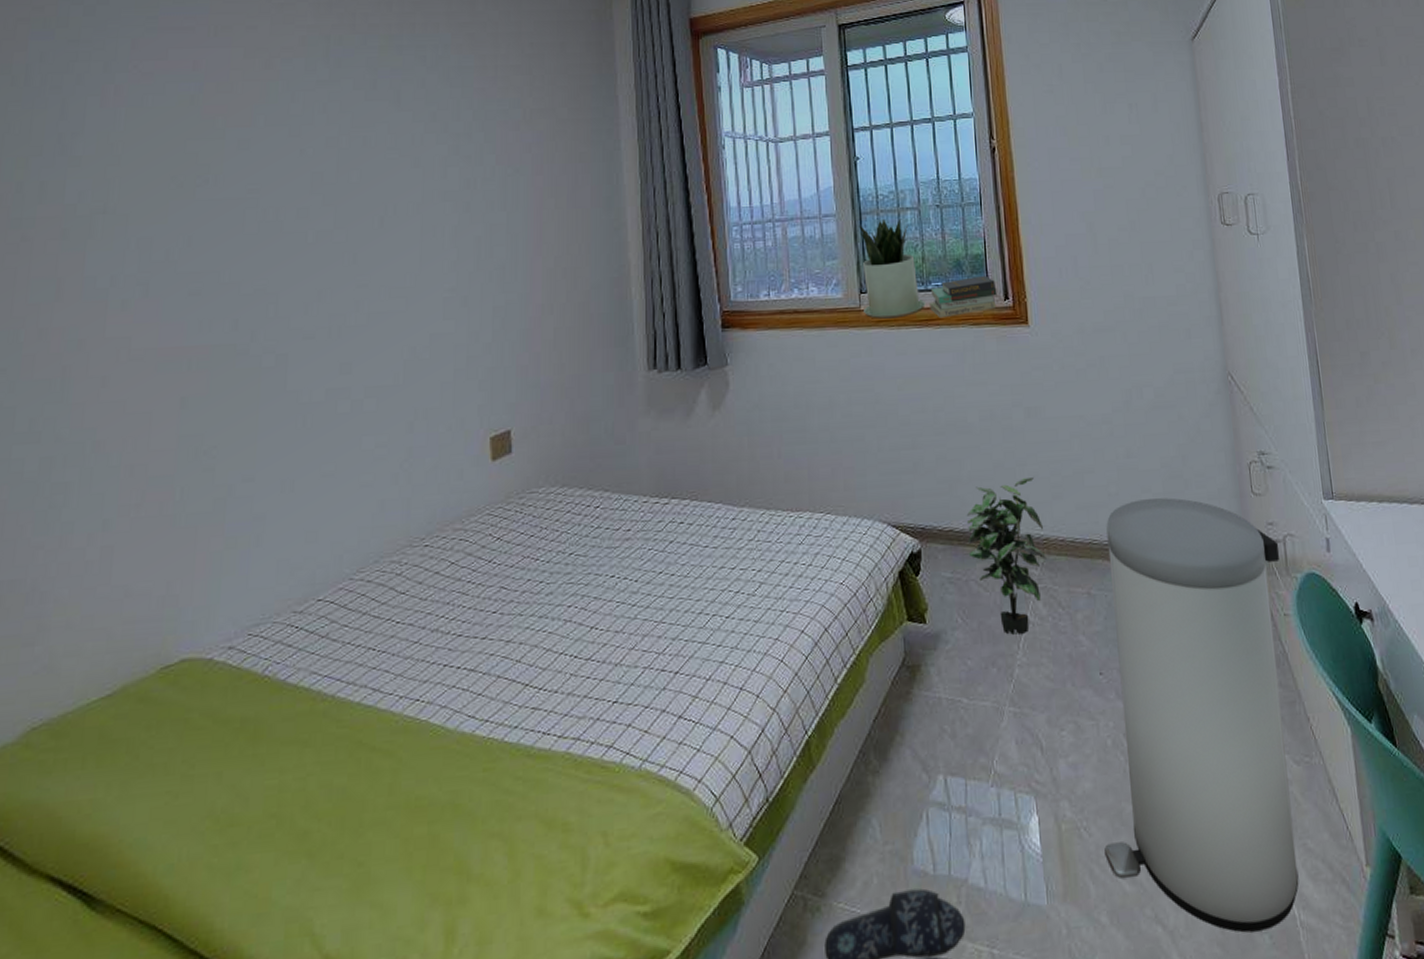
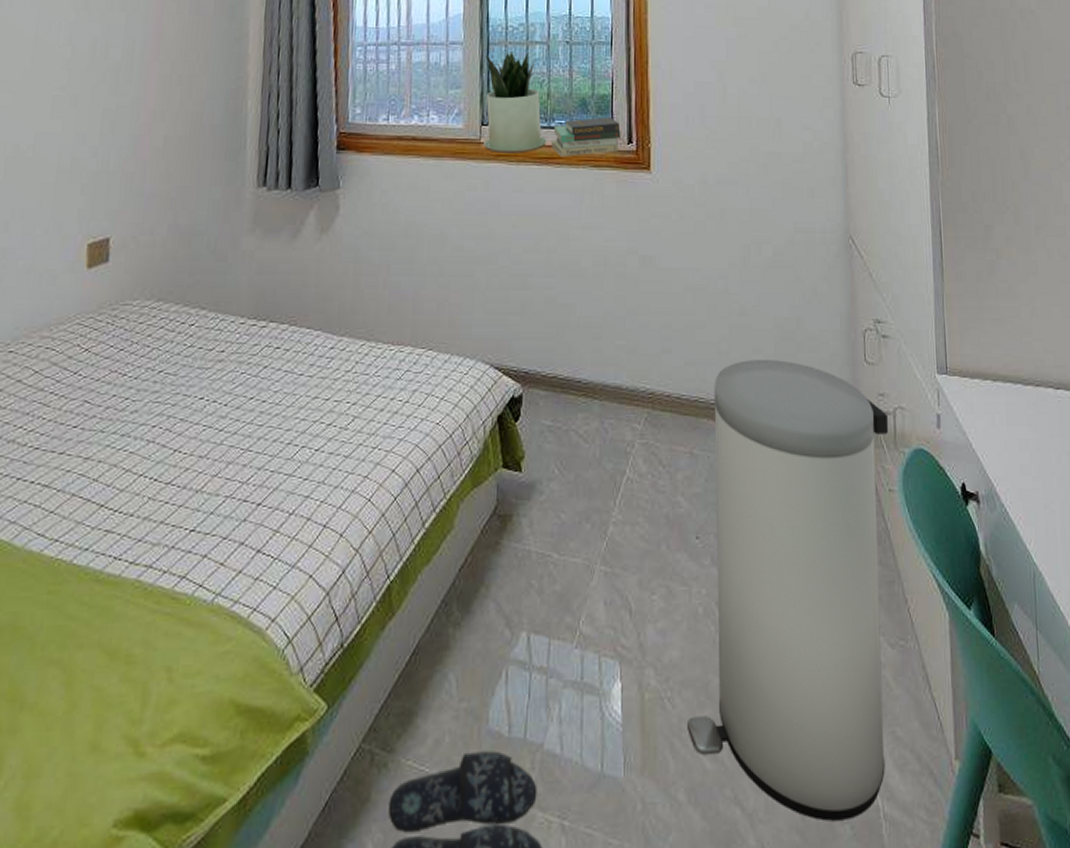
potted plant: present [966,476,1046,635] -> none [571,327,650,490]

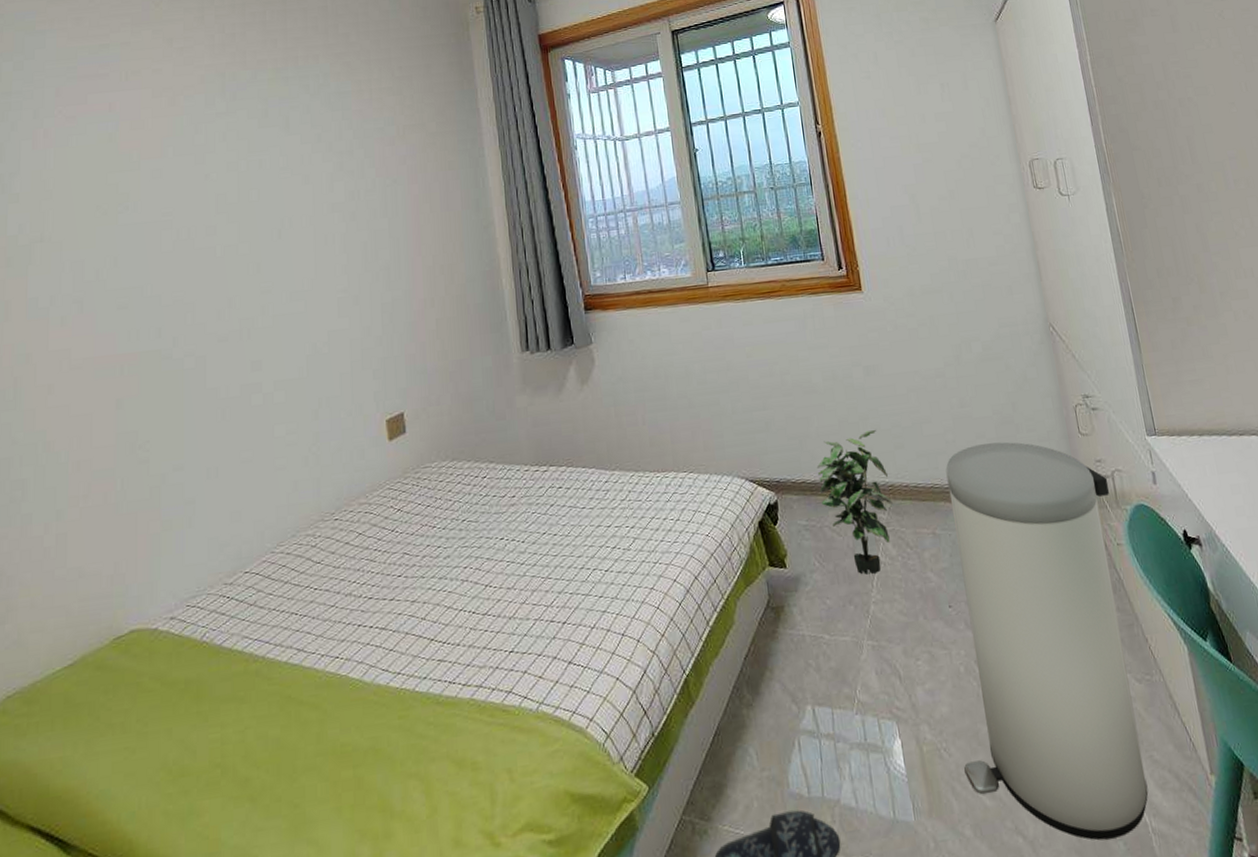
planter: present [484,51,547,154] -> none [702,202,767,294]
books: present [550,117,621,158] -> none [769,248,832,290]
potted plant: none [571,327,650,490] -> present [816,429,893,575]

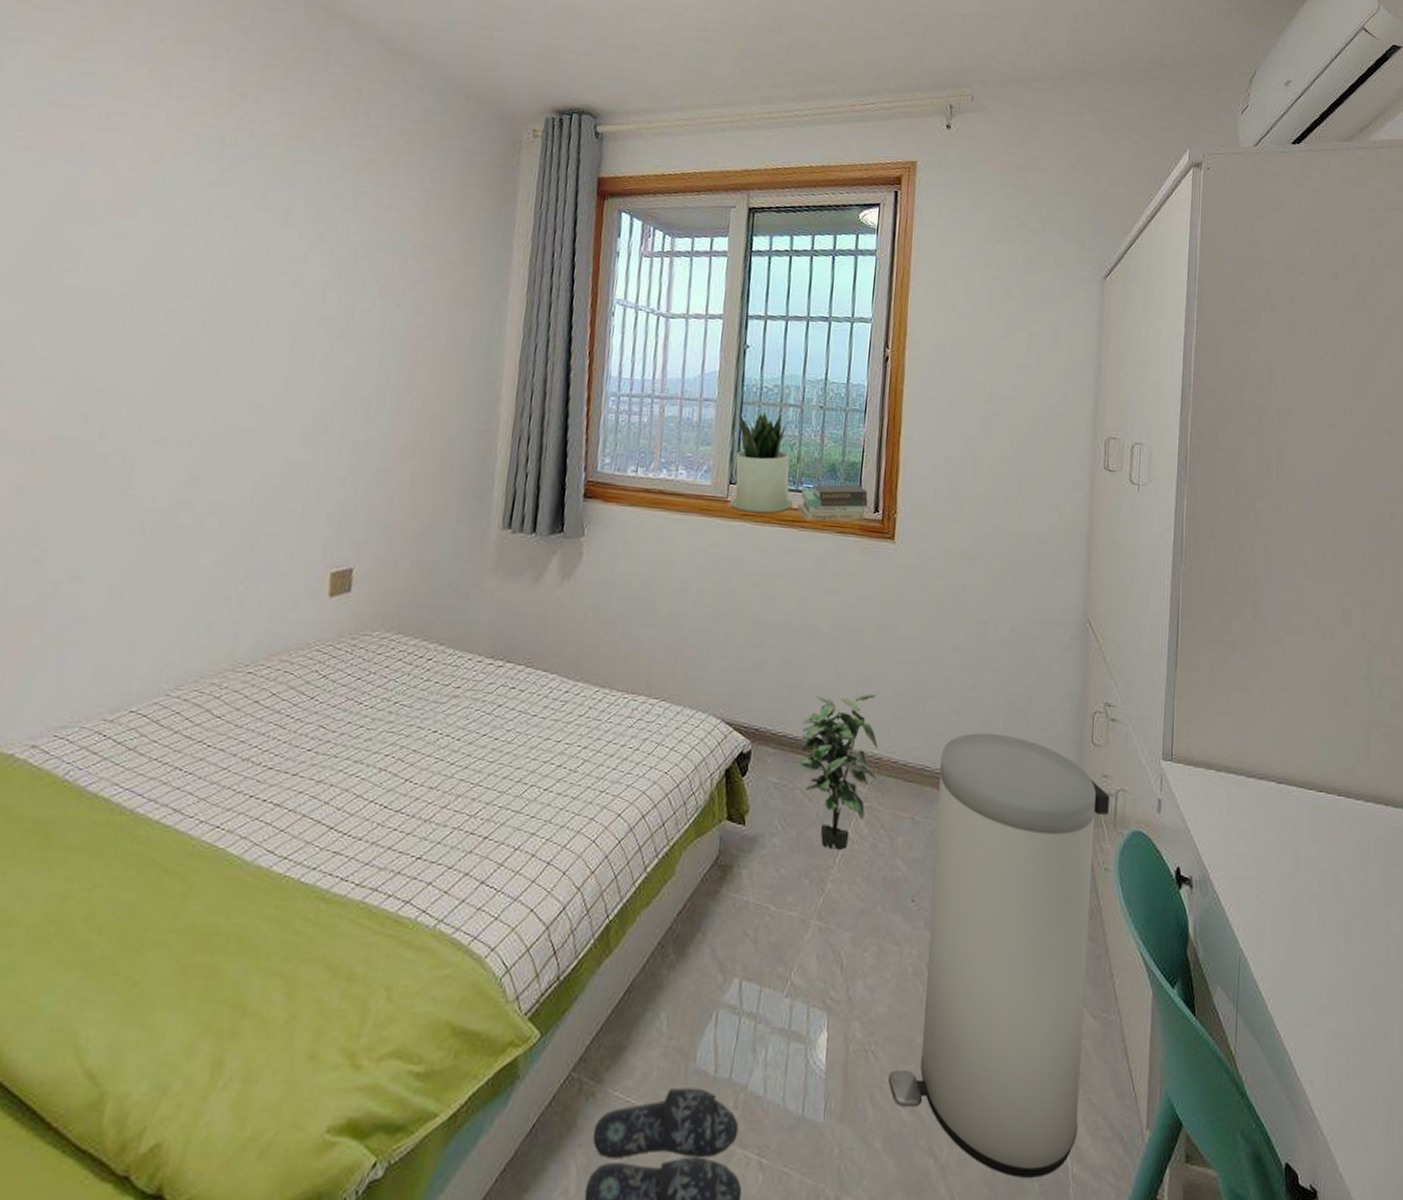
planter: none [702,202,767,294] -> present [730,412,794,515]
books: none [769,248,832,290] -> present [797,484,868,522]

